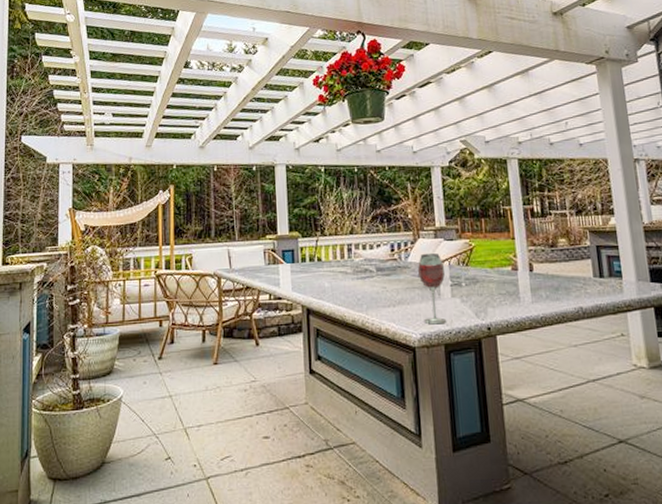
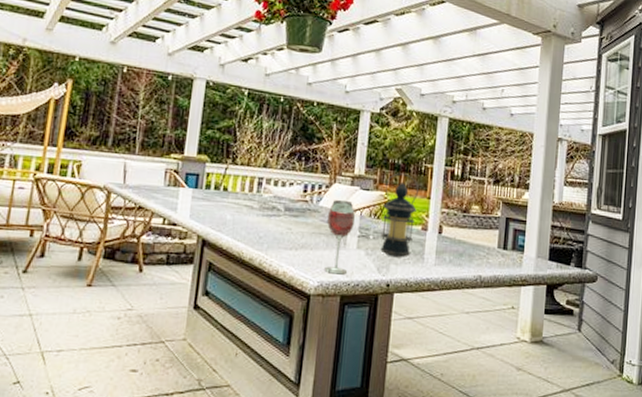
lantern: none [467,218,506,301] -> present [380,173,419,258]

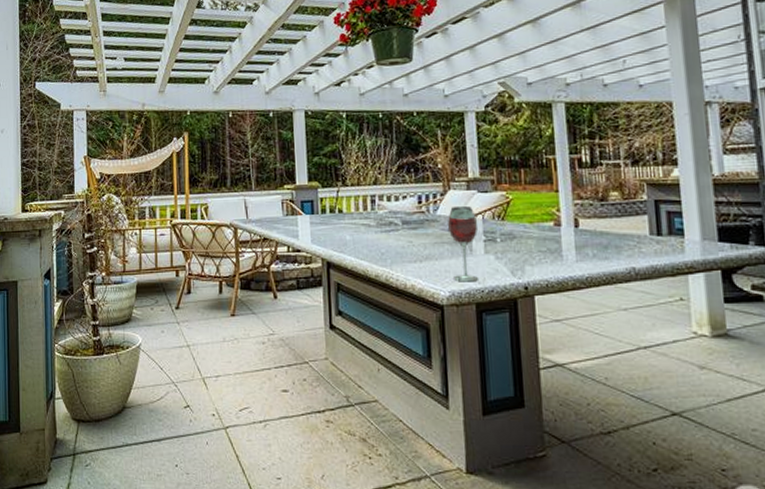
lantern: present [380,173,419,258] -> none [504,169,547,259]

